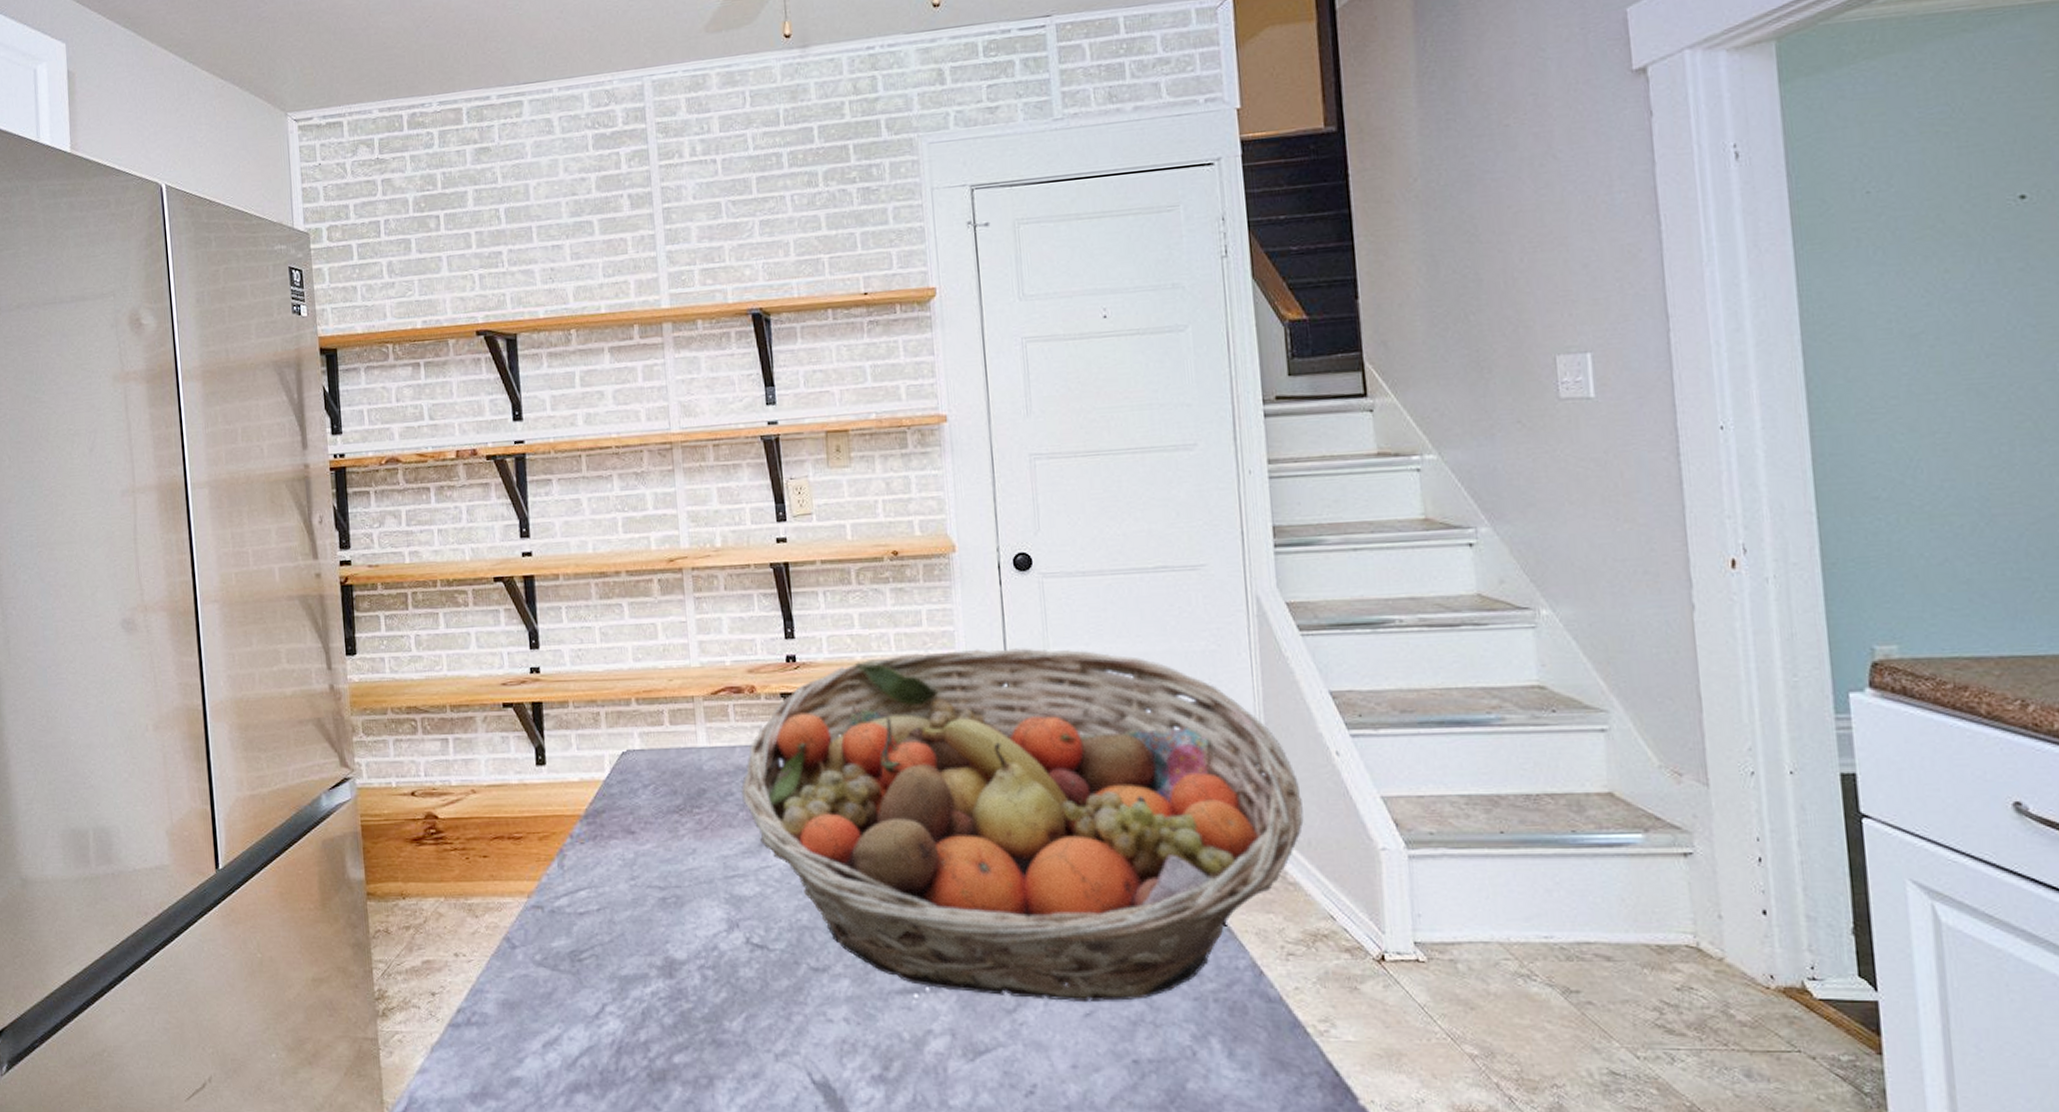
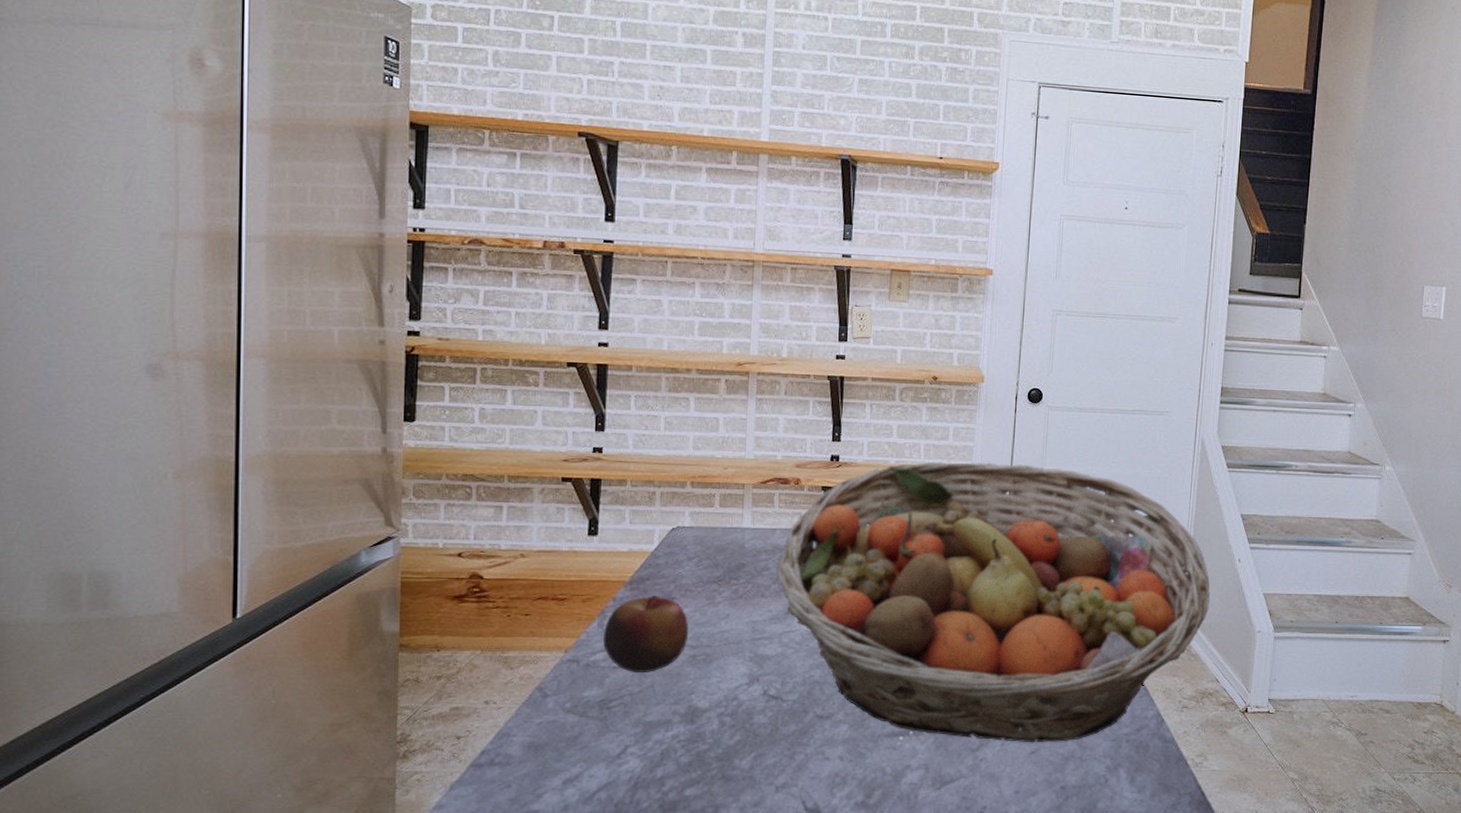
apple: none [564,829,655,919] -> present [602,594,689,672]

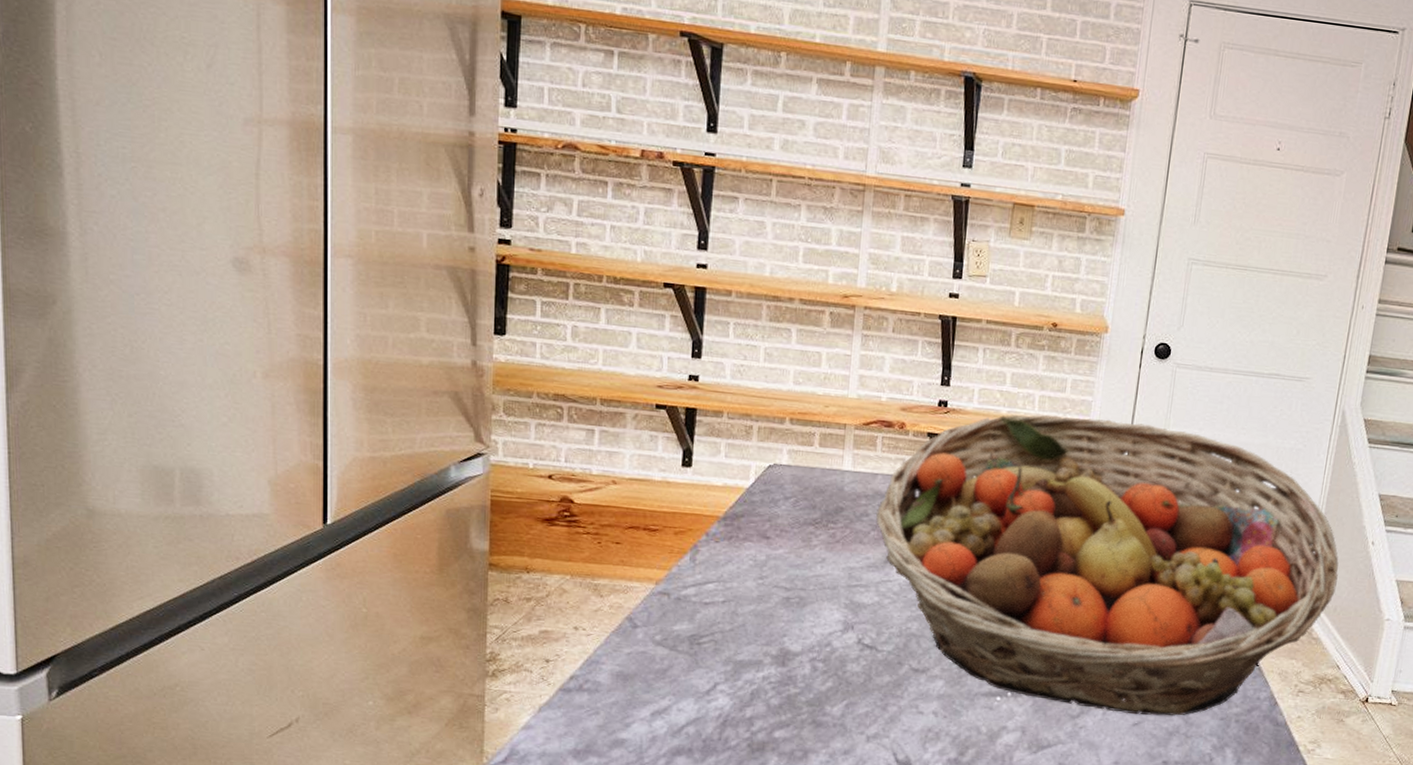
apple: present [602,594,689,672] -> none [694,532,784,611]

